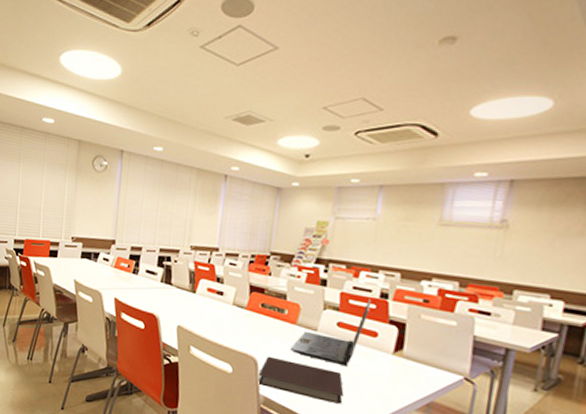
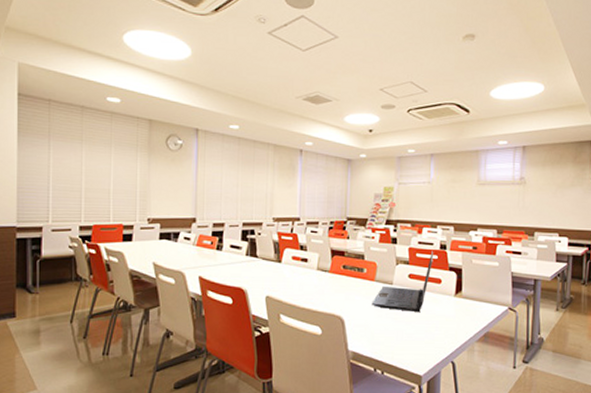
notebook: present [258,356,344,404] -> none [346,313,420,347]

